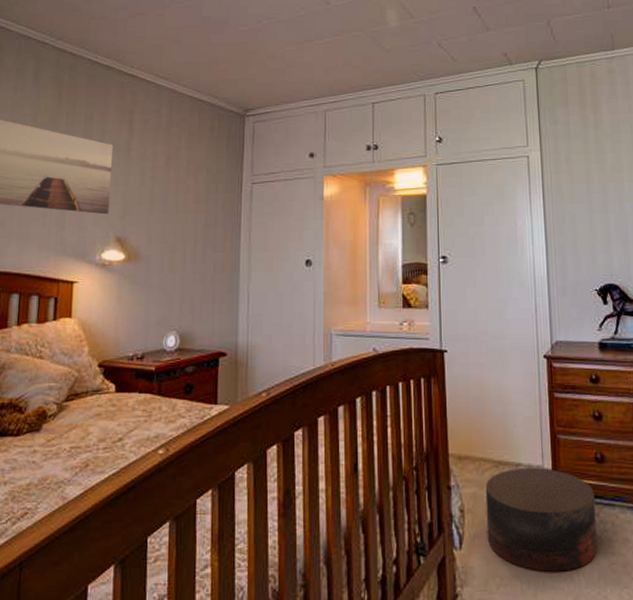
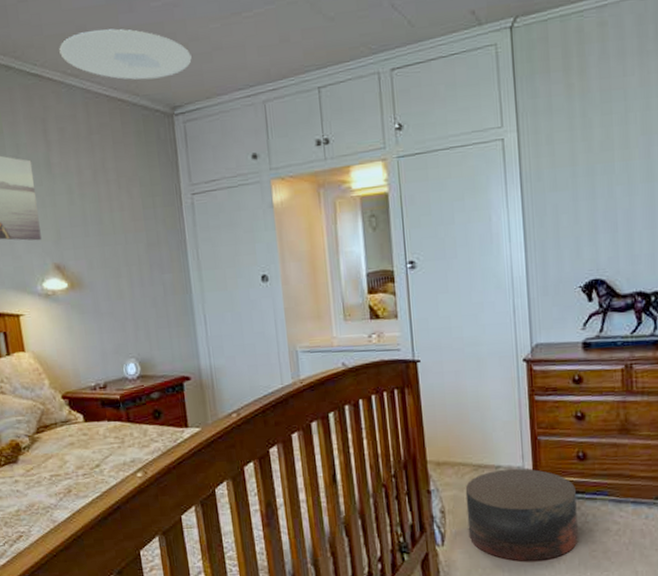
ceiling light: none [156,44,267,86] -> present [59,29,192,80]

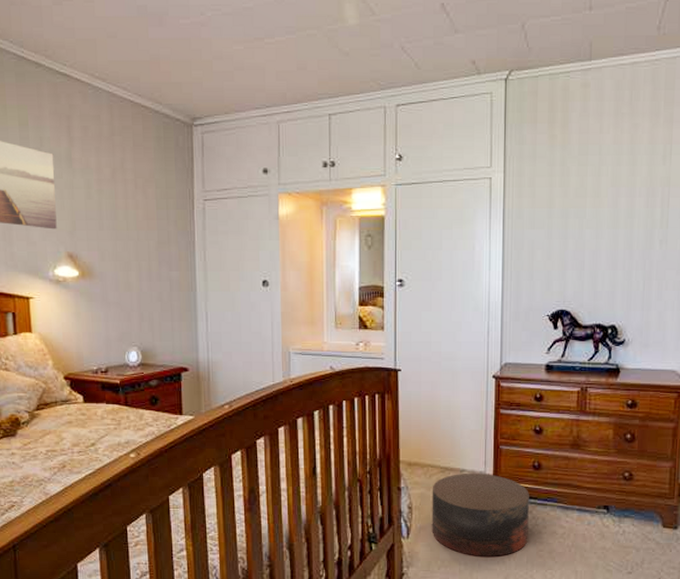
ceiling light: present [59,29,192,80] -> none [89,40,214,90]

